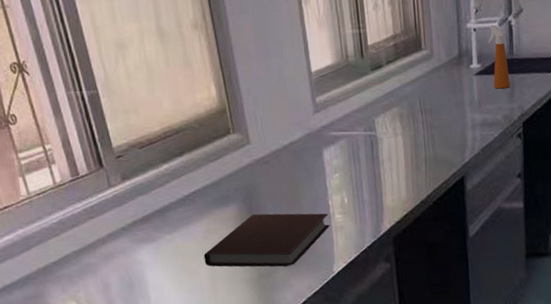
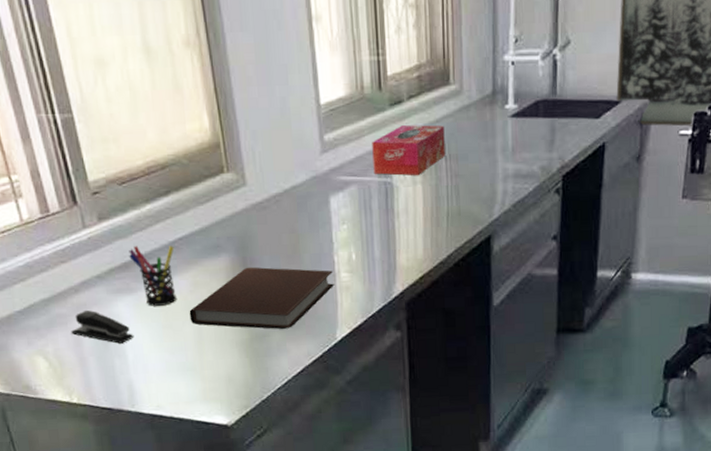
stapler: none [100,258,156,287] -> present [71,309,134,344]
pen holder: none [149,199,193,252] -> present [129,246,178,306]
tissue box: none [357,85,421,129] -> present [372,125,446,176]
spray bottle: present [488,25,510,89] -> none [528,58,551,135]

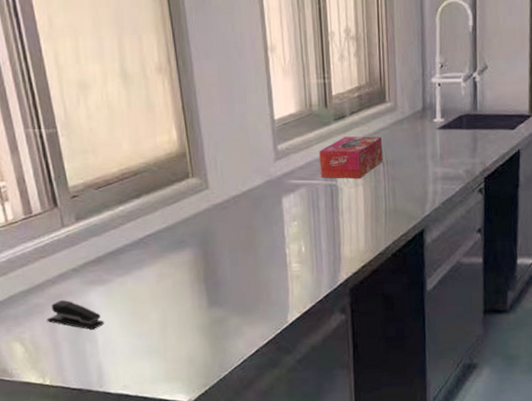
pen holder: present [129,246,178,306] -> none [102,242,145,296]
notebook: present [189,267,334,330] -> none [155,259,286,315]

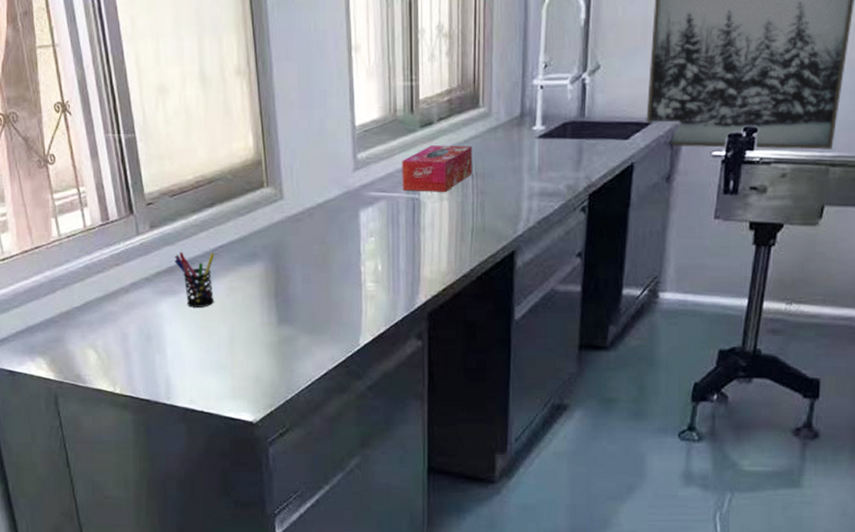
stapler: present [47,299,105,330] -> none [119,308,174,341]
pen holder: none [102,242,145,296] -> present [175,252,215,307]

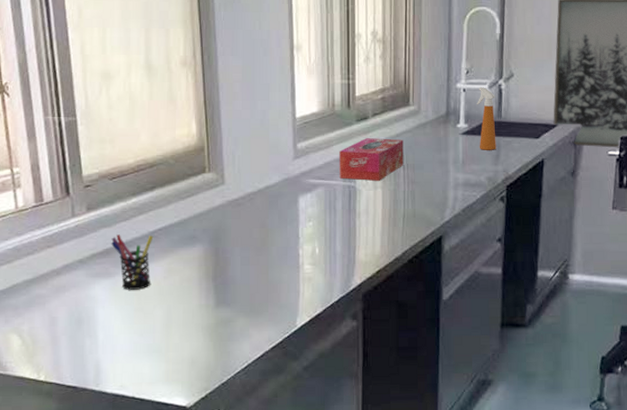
spray bottle: none [556,82,578,155] -> present [477,87,496,150]

